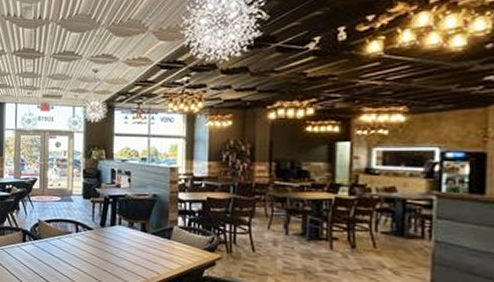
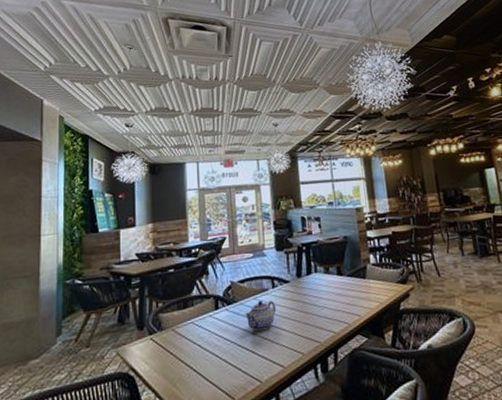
teapot: none [49,241,78,269] -> present [245,300,277,332]

